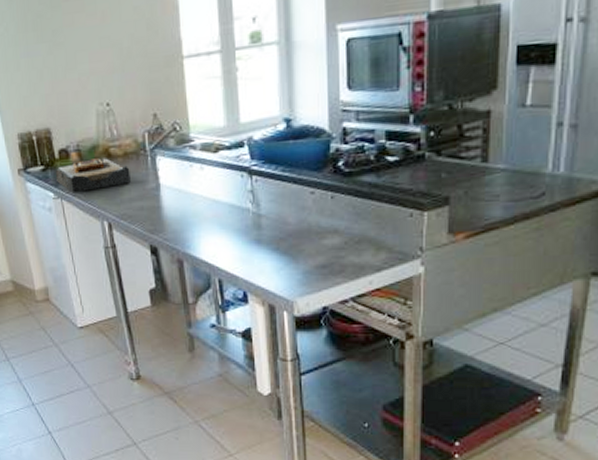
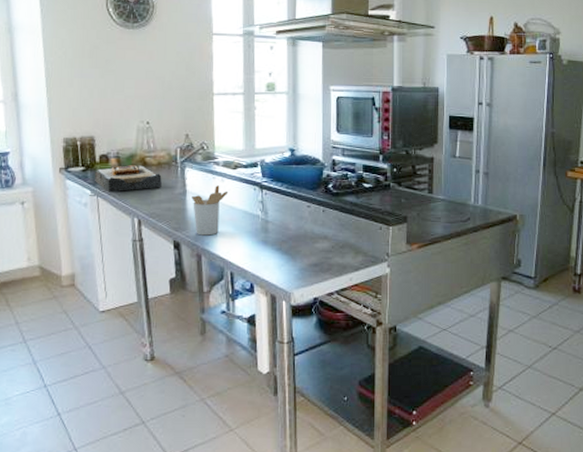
utensil holder: none [166,175,210,238] -> present [192,185,229,236]

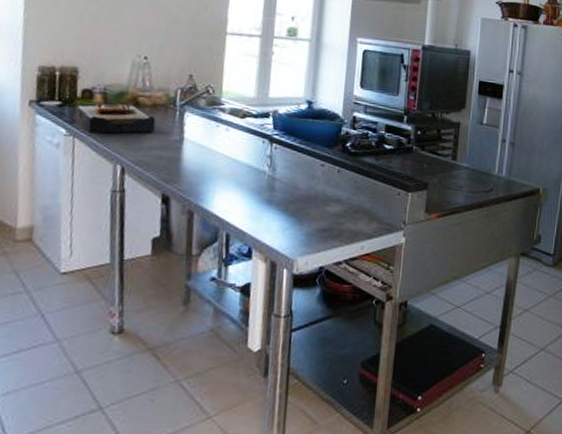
utensil holder: present [192,185,229,236] -> none [189,134,233,191]

